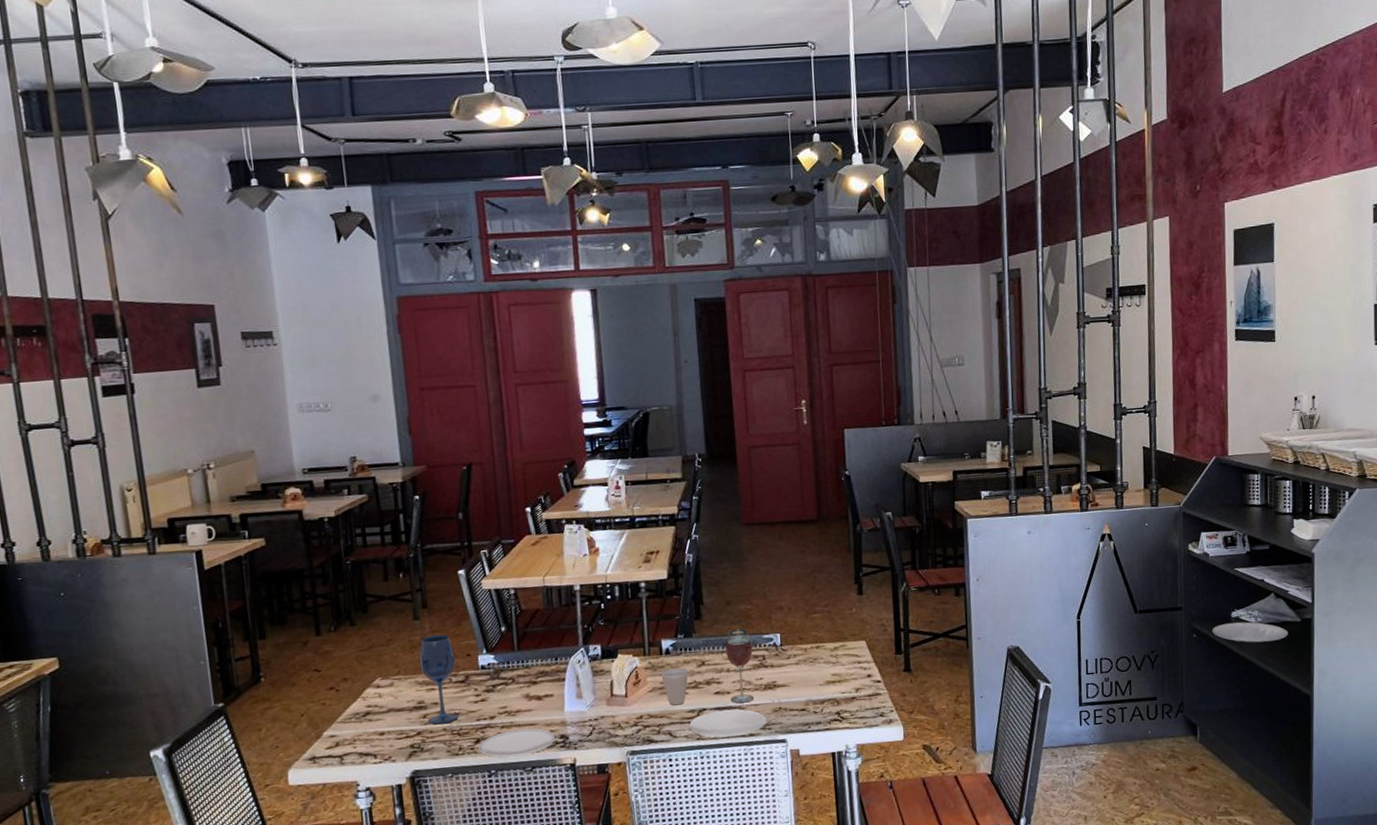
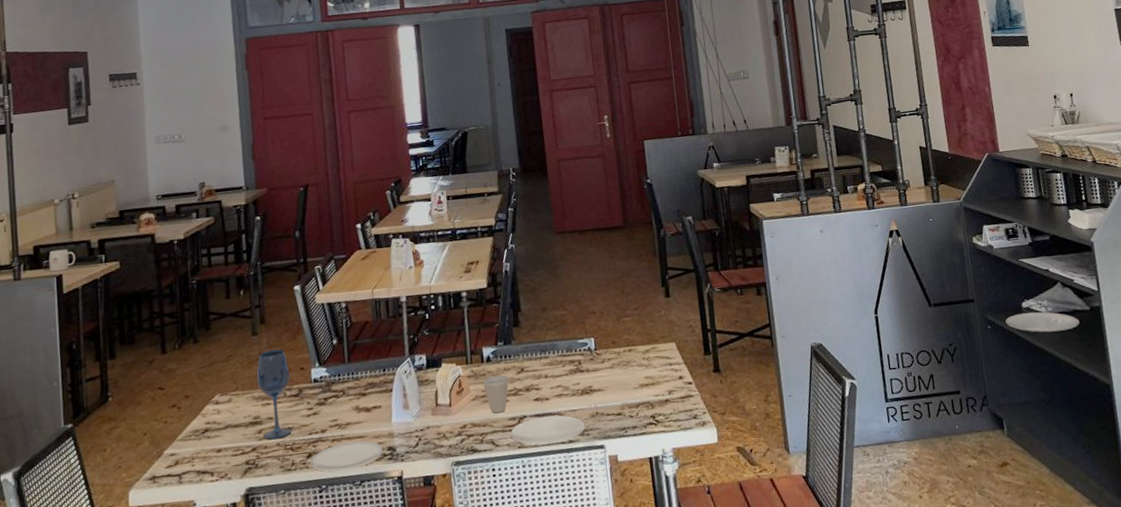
wineglass: present [725,628,753,704] -> none [542,334,571,410]

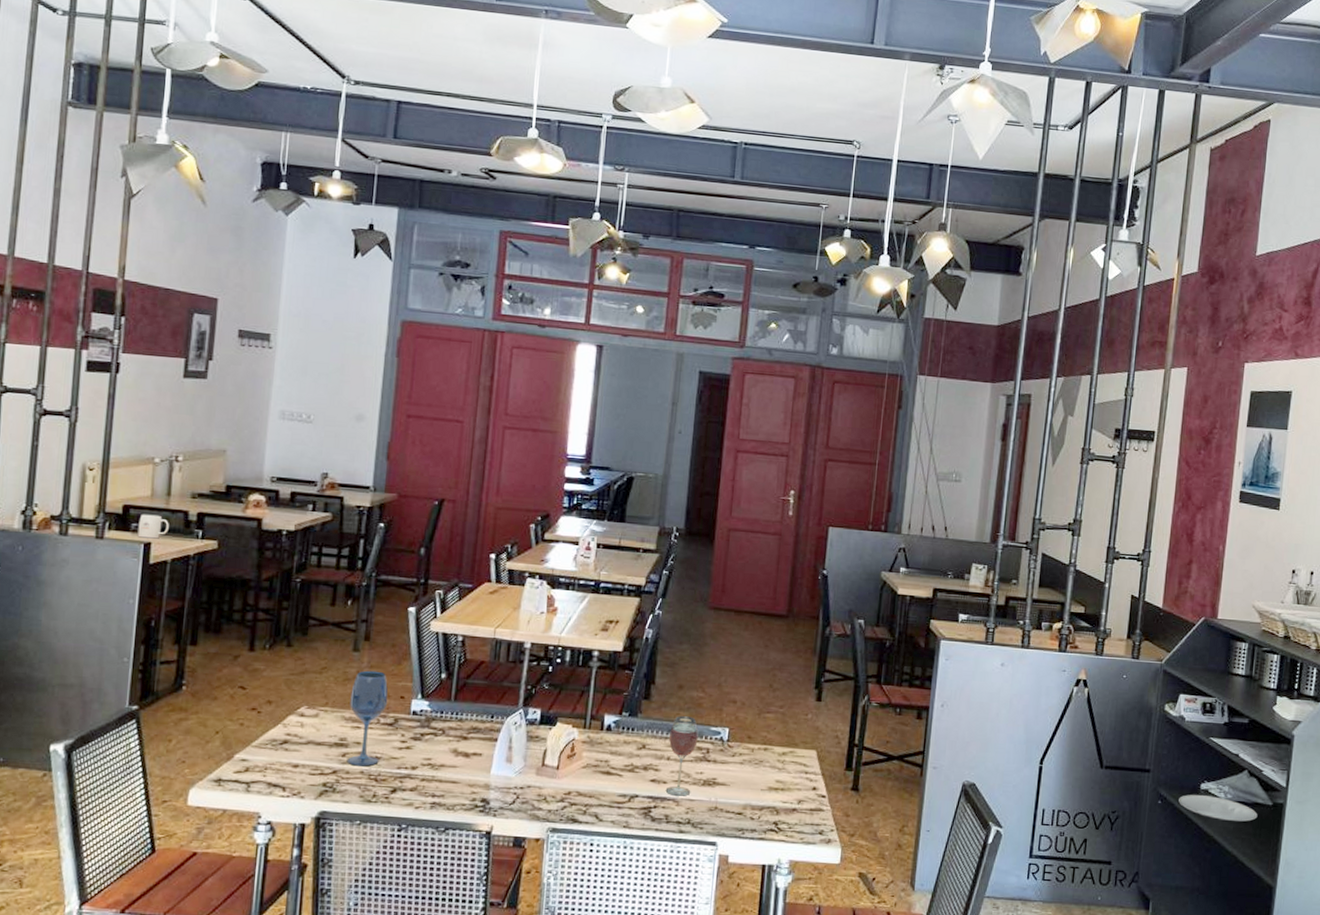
plate: present [310,441,383,473] -> none [393,785,475,814]
cup: present [483,375,509,414] -> none [598,746,627,787]
plate: present [511,415,586,446] -> none [618,799,701,831]
wineglass: none [542,334,571,410] -> present [666,716,699,796]

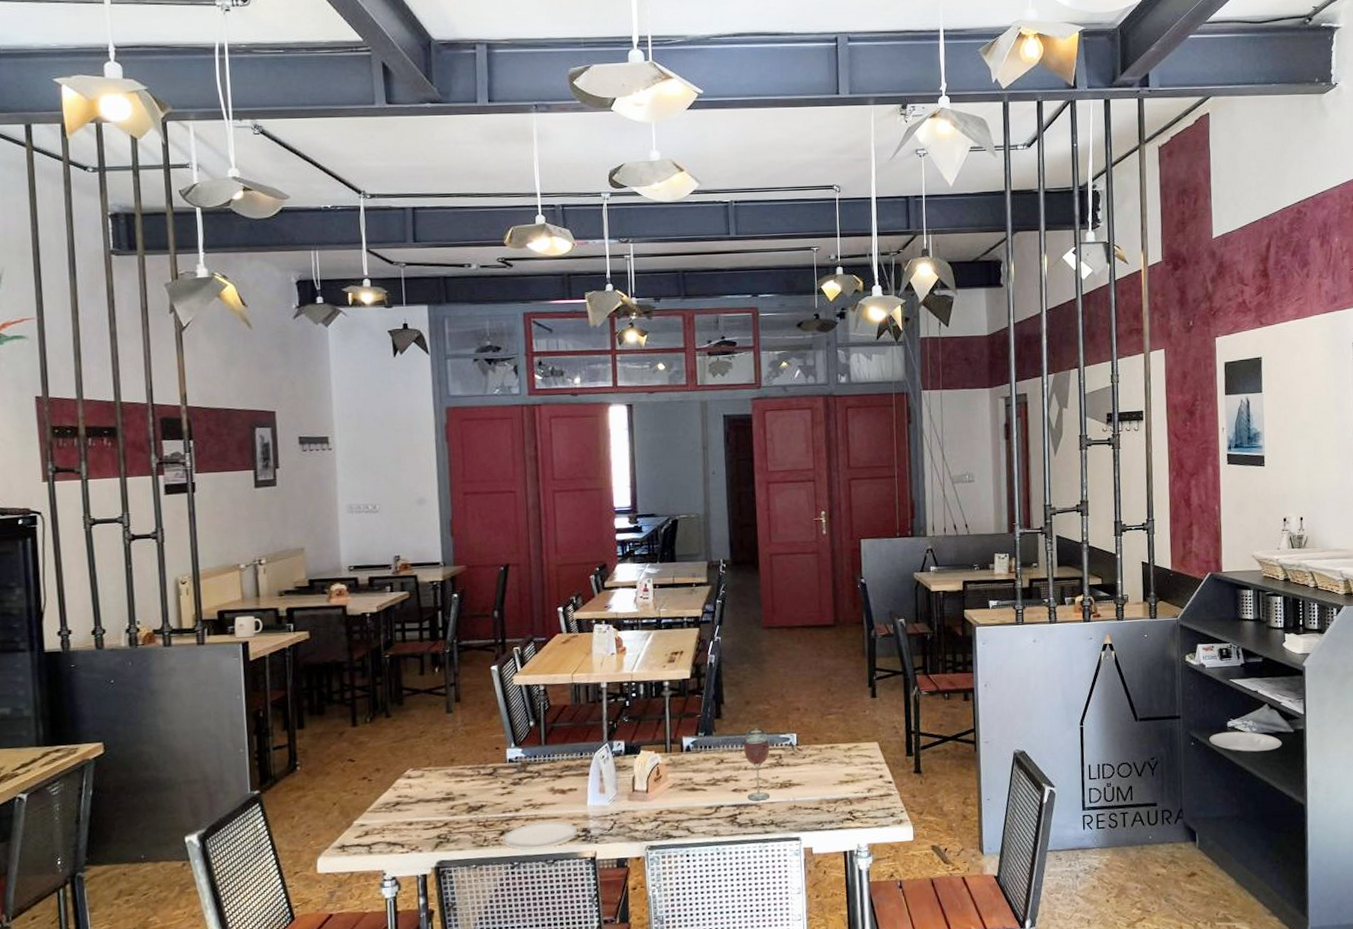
wineglass: present [346,670,389,767] -> none [450,727,485,816]
plate: none [393,785,475,814] -> present [503,821,577,850]

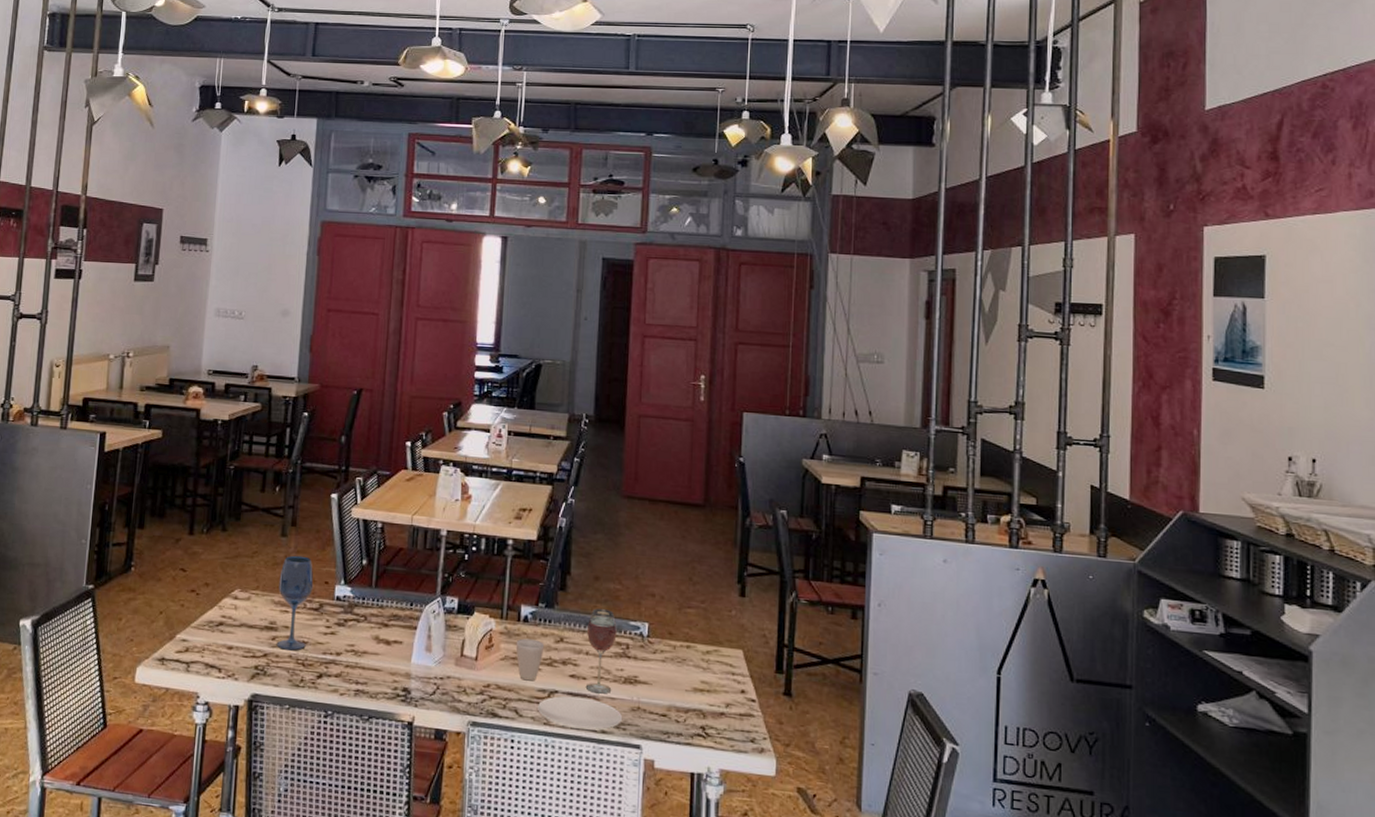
mug: present [234,615,263,639] -> none [95,406,121,429]
wineglass: none [450,727,485,816] -> present [276,555,314,651]
plate: present [503,821,577,850] -> none [320,671,397,702]
cup: none [681,765,708,802] -> present [515,638,545,681]
plate: none [707,806,782,835] -> present [538,695,623,731]
plate: present [1209,731,1282,752] -> none [1171,717,1275,753]

